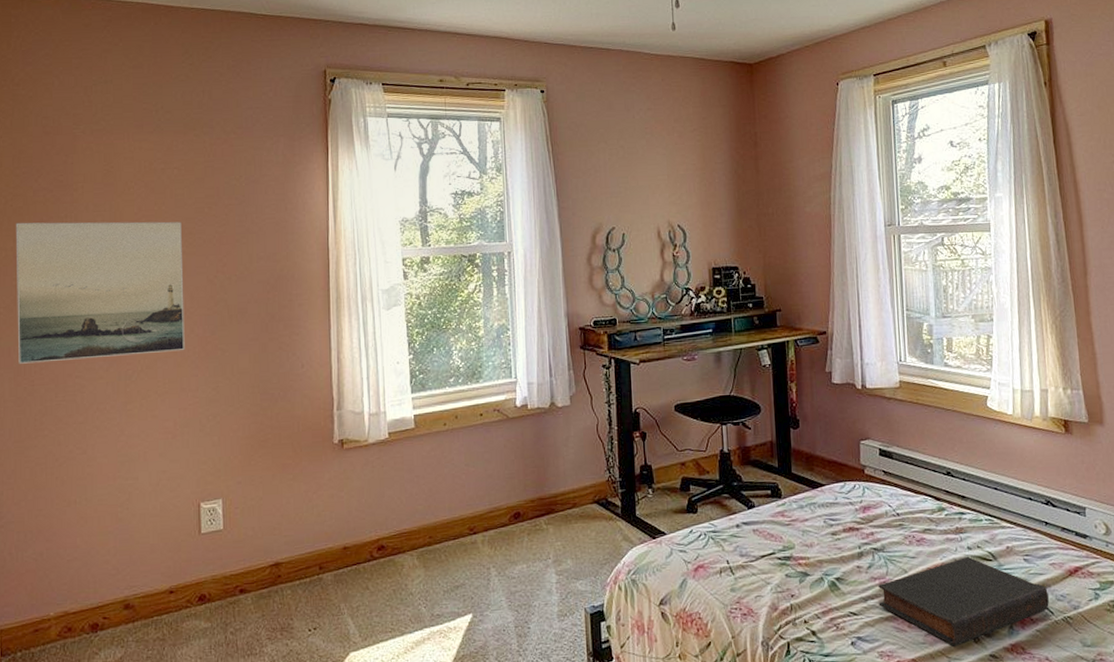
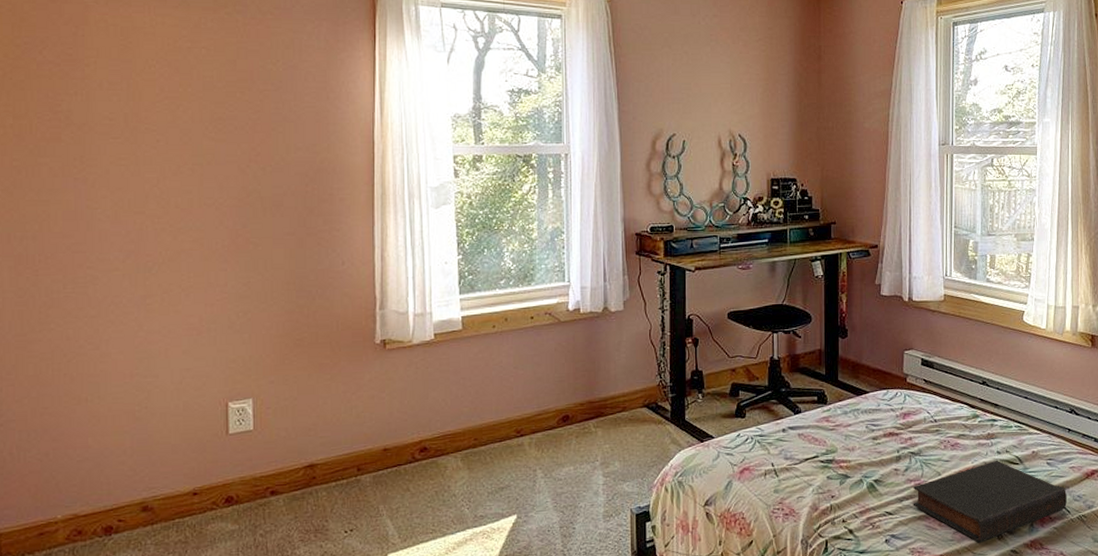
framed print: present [15,221,185,364] -> none [15,97,213,252]

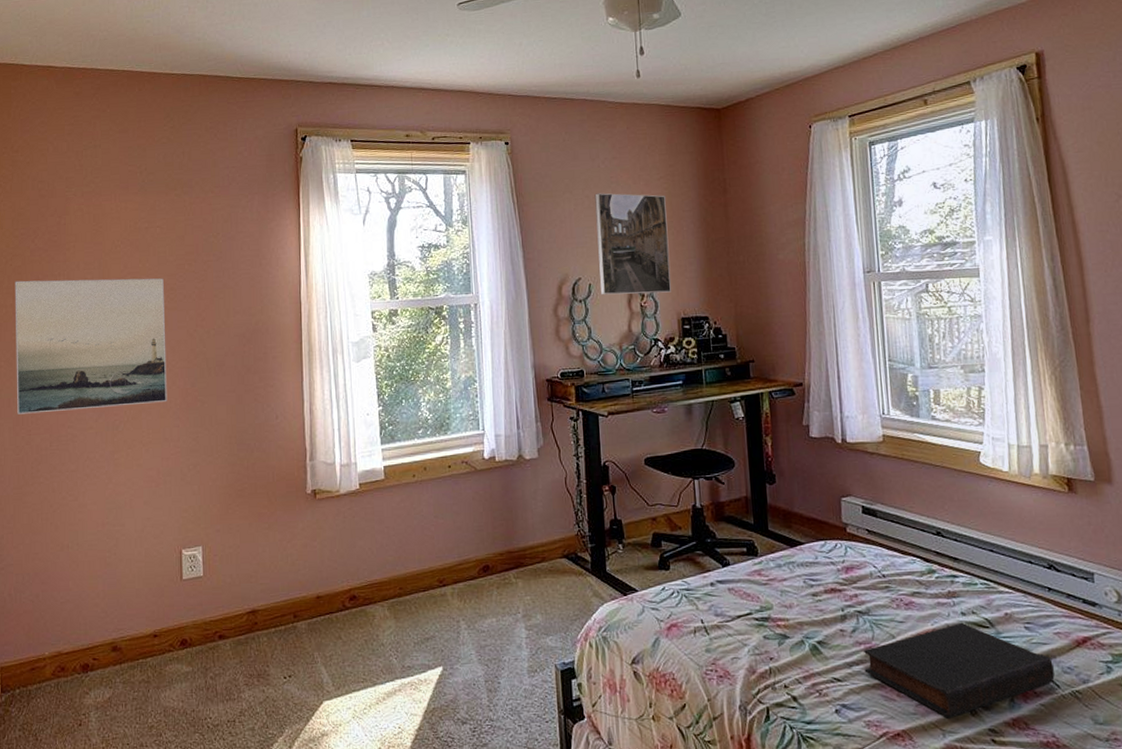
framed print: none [15,97,213,252] -> present [14,278,167,415]
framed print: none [693,50,764,153] -> present [594,193,671,295]

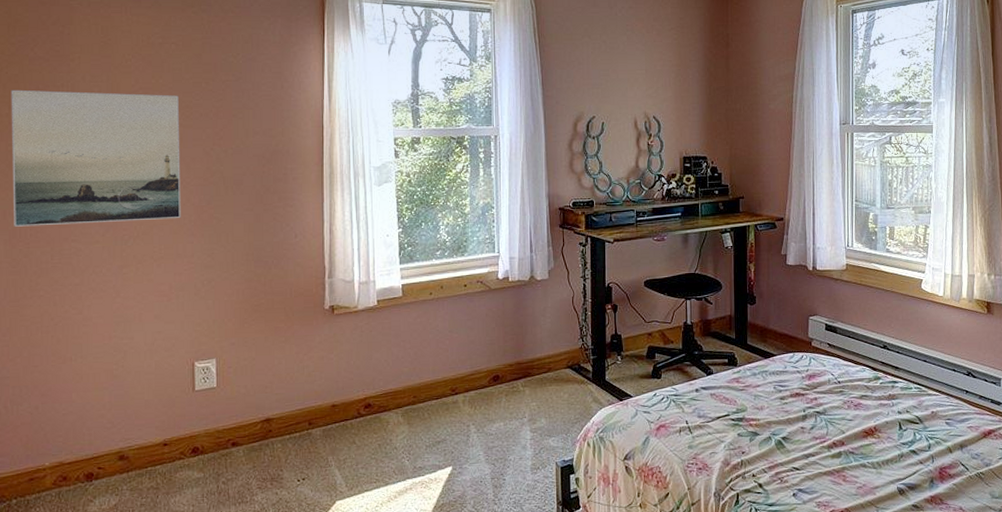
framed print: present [594,193,671,295] -> none [611,39,676,134]
book: present [864,622,1055,719] -> none [818,419,965,498]

